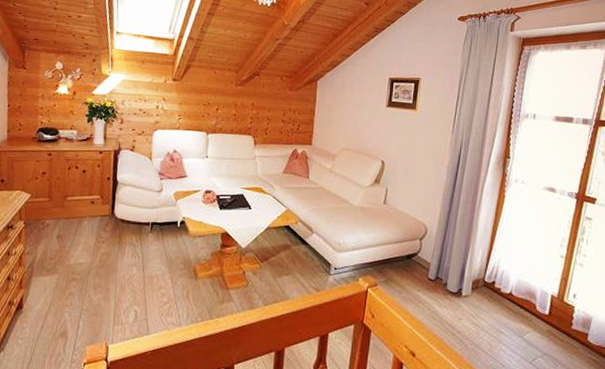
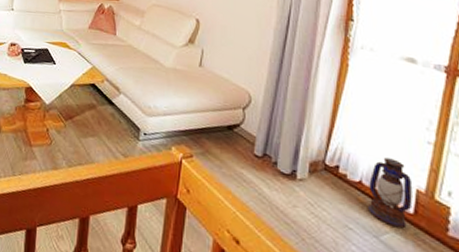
lantern: none [516,271,549,328] -> present [368,157,413,229]

